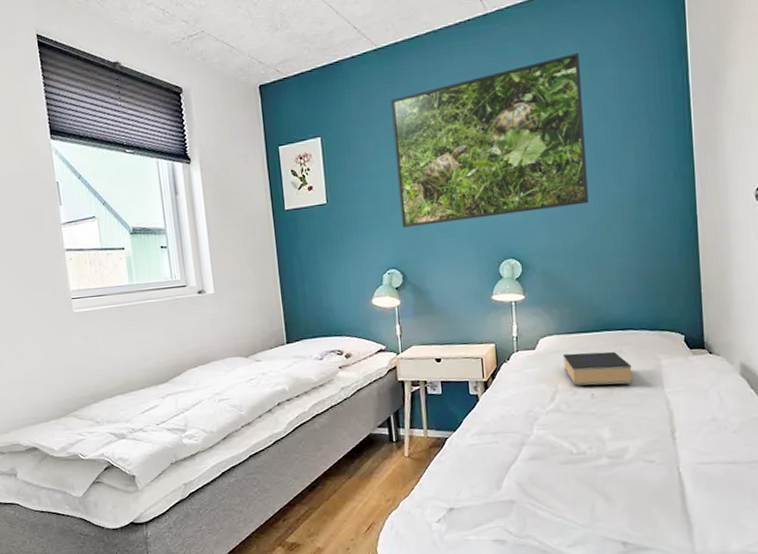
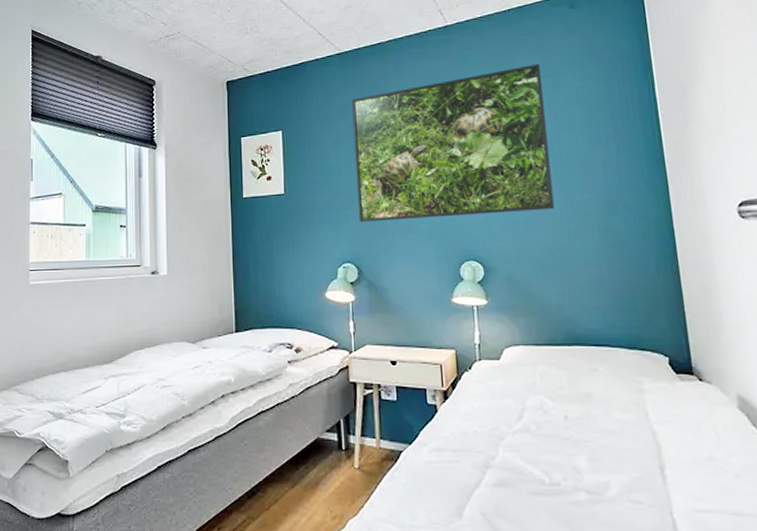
book: present [562,351,633,387] -> none [530,367,612,409]

